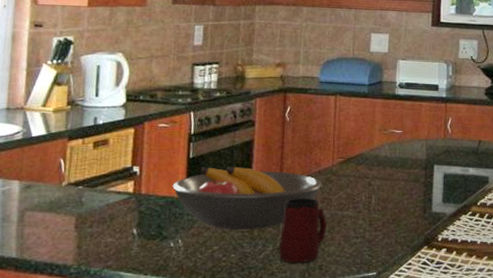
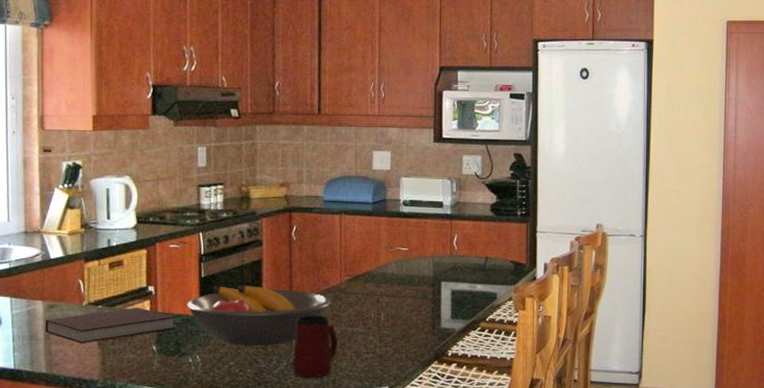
notebook: none [19,188,159,227] -> present [45,307,176,344]

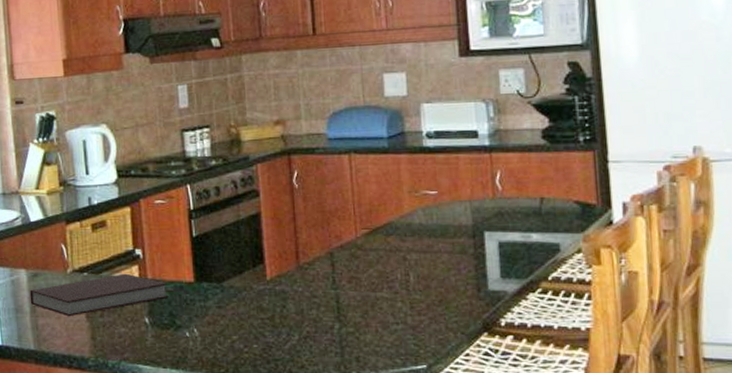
fruit bowl: present [187,286,331,347] -> none [179,245,347,317]
mug: present [293,315,338,378] -> none [305,278,359,355]

